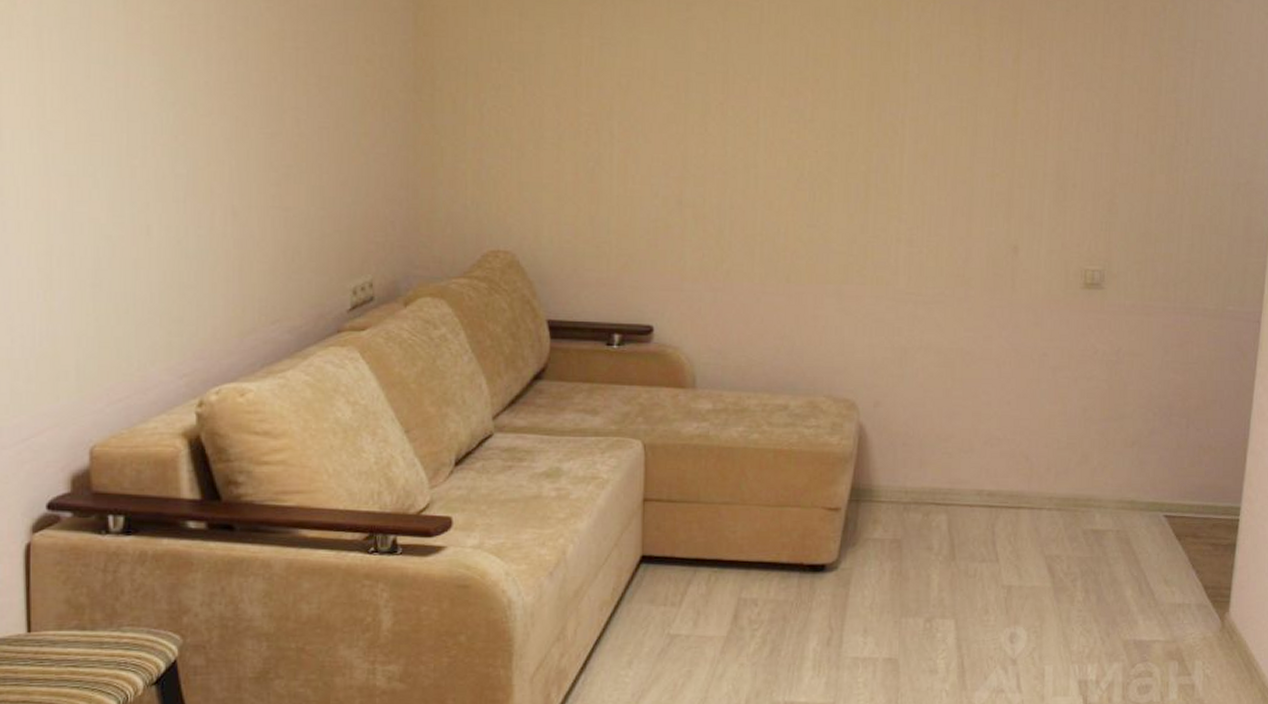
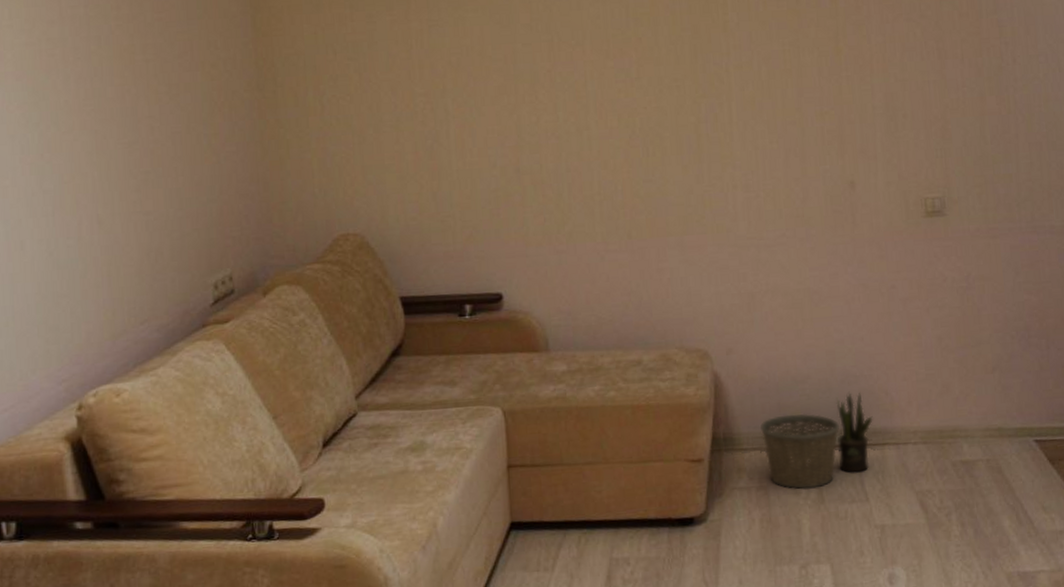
basket: none [900,471,979,545] -> present [761,413,840,489]
potted plant: none [973,453,1011,533] -> present [835,391,873,473]

